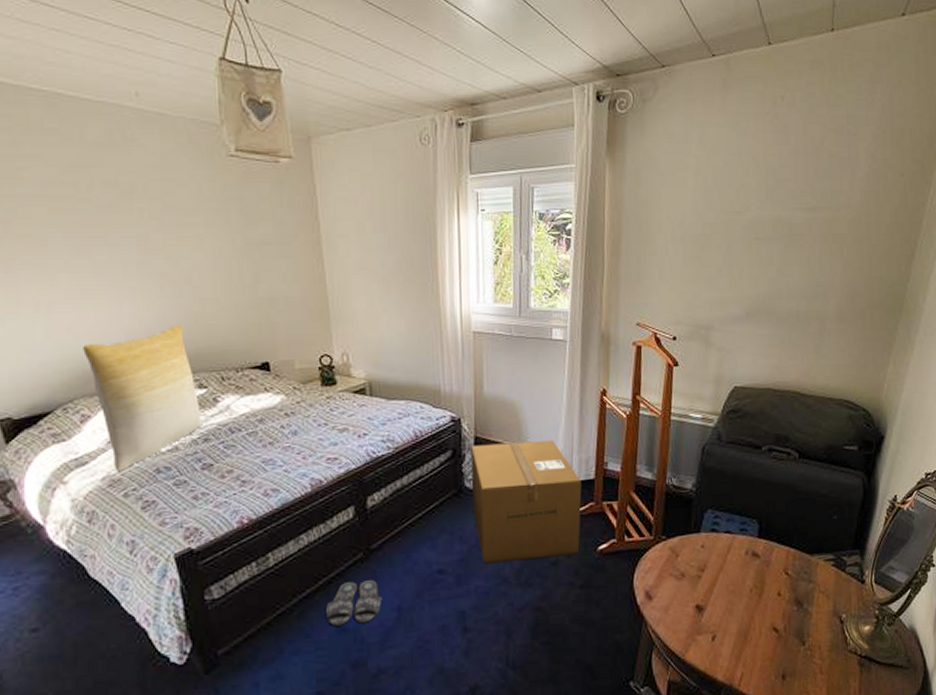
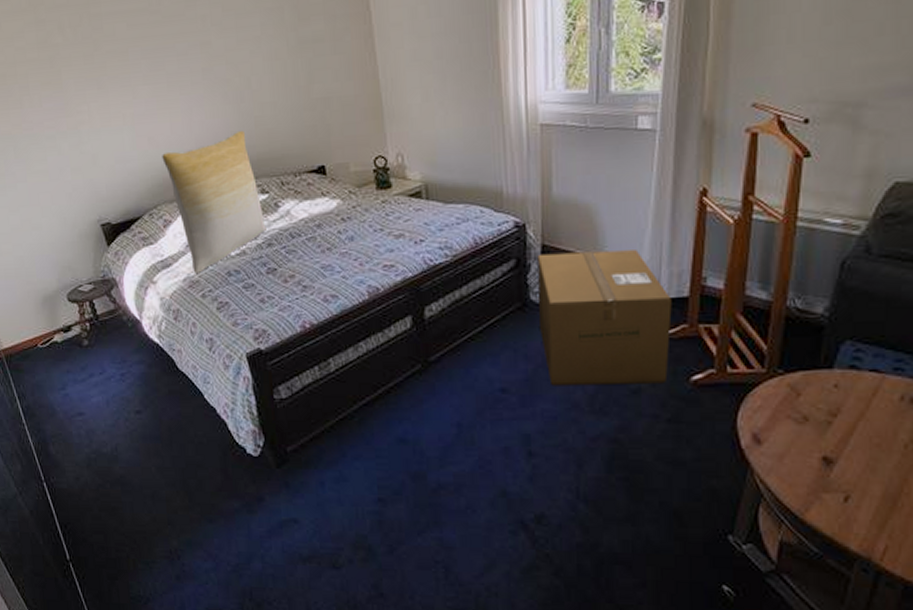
slippers: present [326,580,383,626] -> none [385,393,442,436]

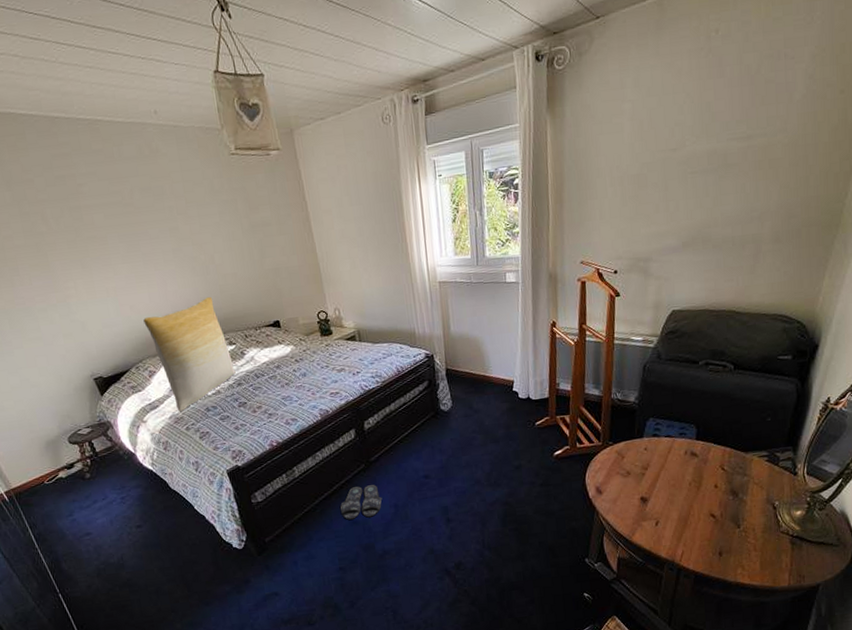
slippers: none [385,393,442,436] -> present [340,485,383,520]
box: present [537,250,672,386] -> none [443,368,539,470]

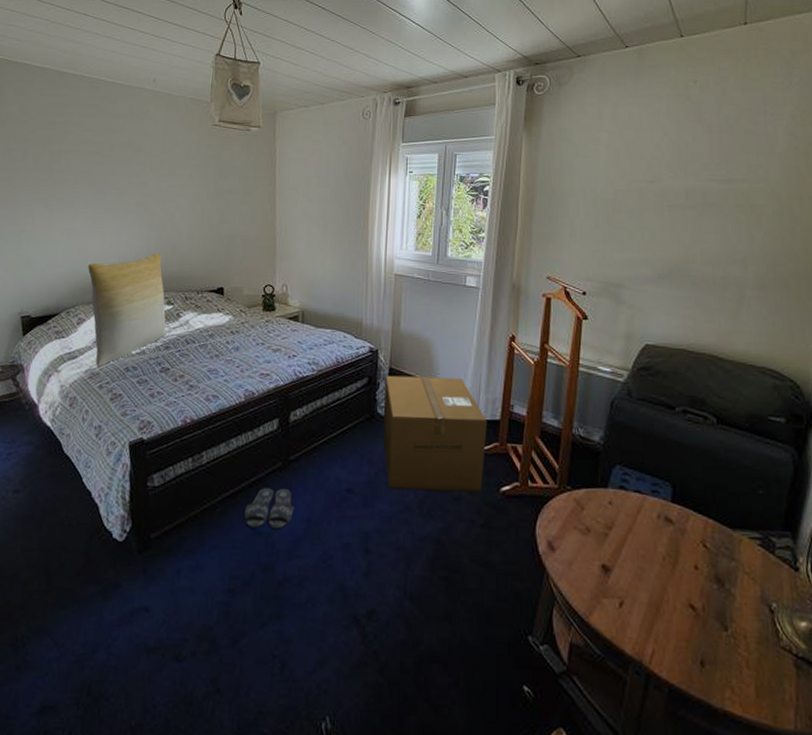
box: none [443,368,539,470] -> present [382,375,487,493]

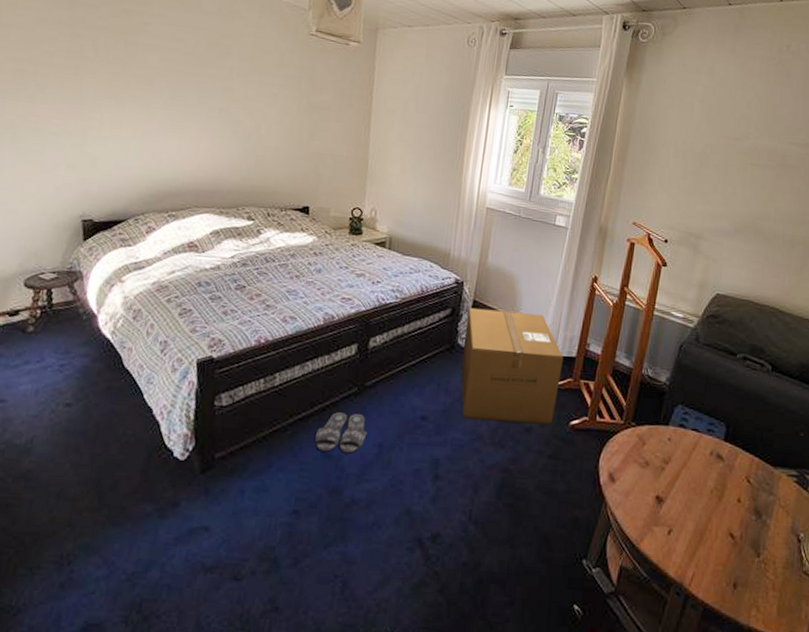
pillow: present [88,252,167,366] -> none [161,164,246,280]

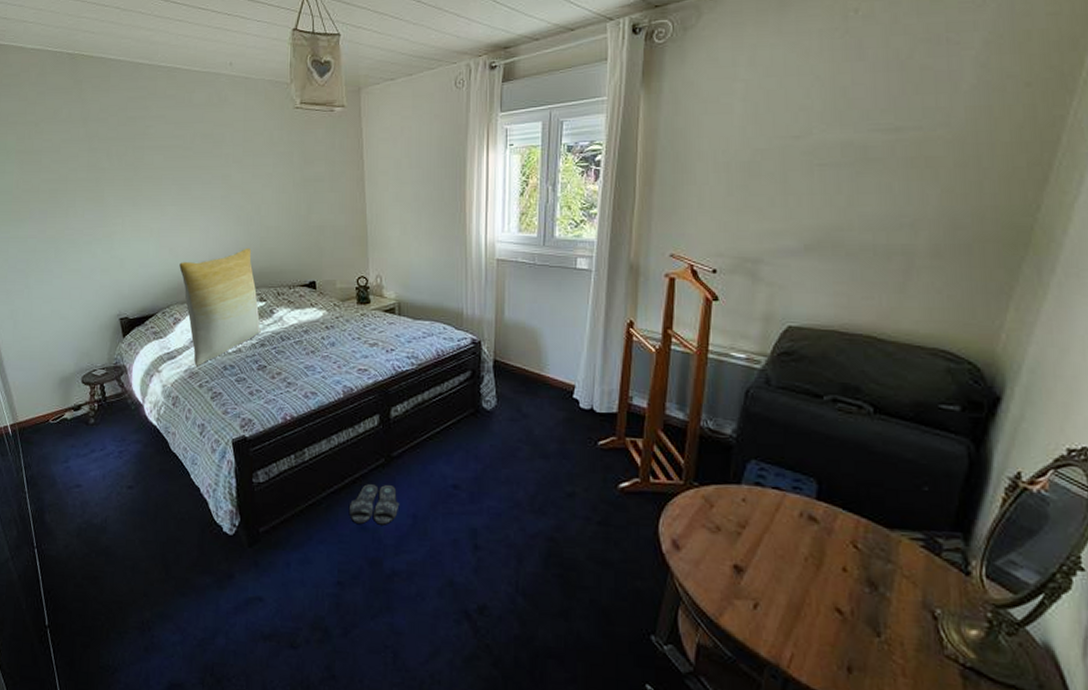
pillow: none [161,164,246,280] -> present [179,247,261,366]
box: present [461,307,564,425] -> none [488,367,603,489]

